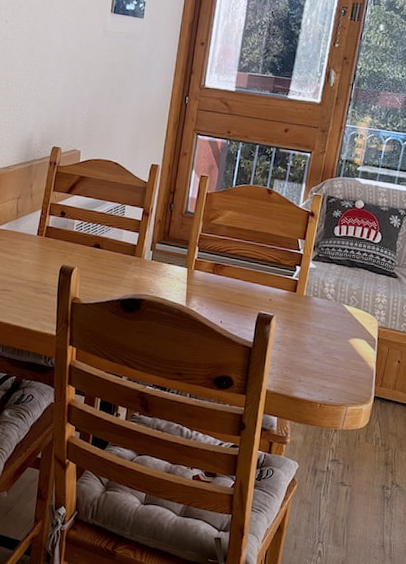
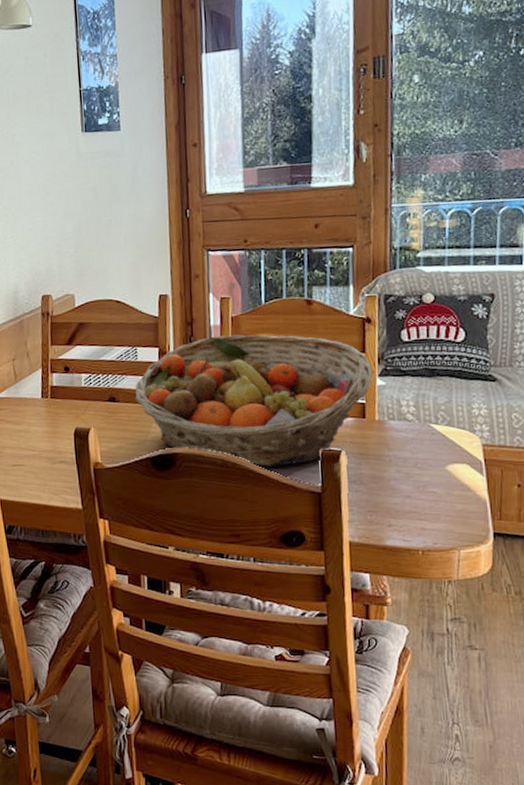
fruit basket: none [116,206,308,322] -> present [135,334,372,467]

